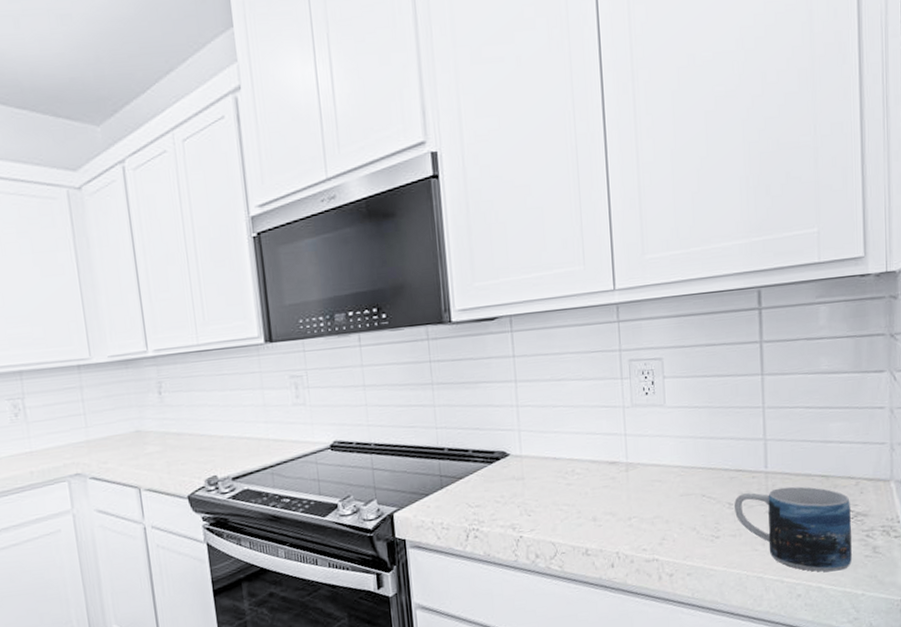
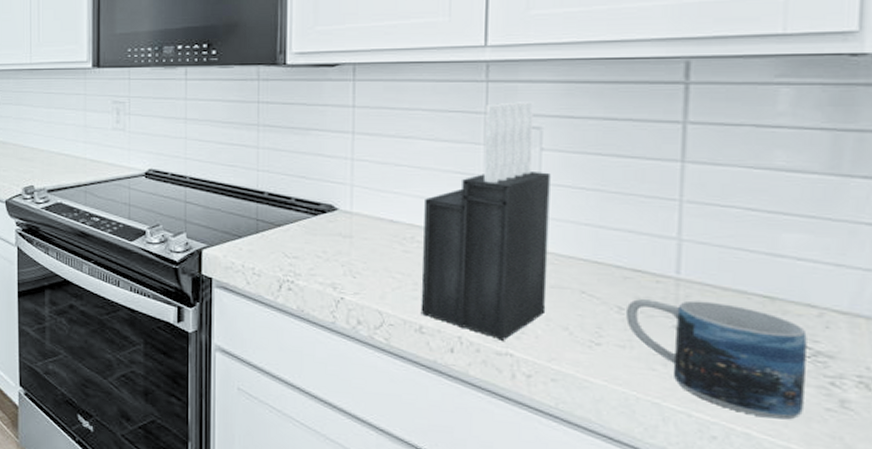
knife block: none [579,336,679,549] -> present [420,102,551,341]

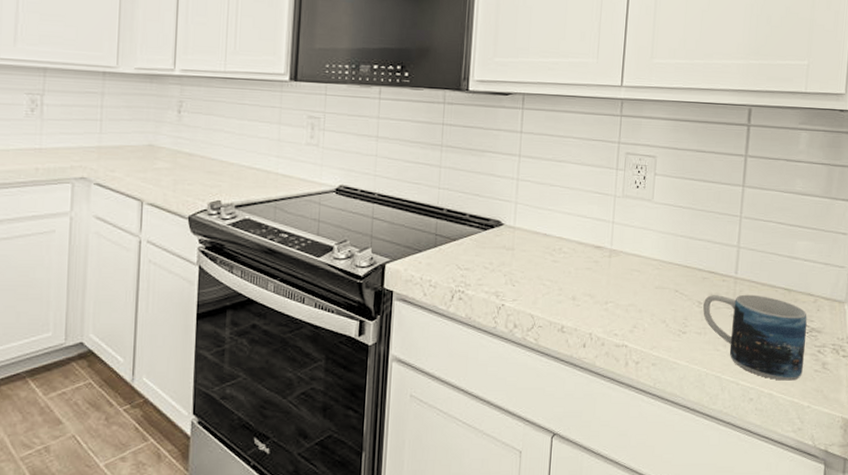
knife block: present [420,102,551,341] -> none [563,134,660,334]

